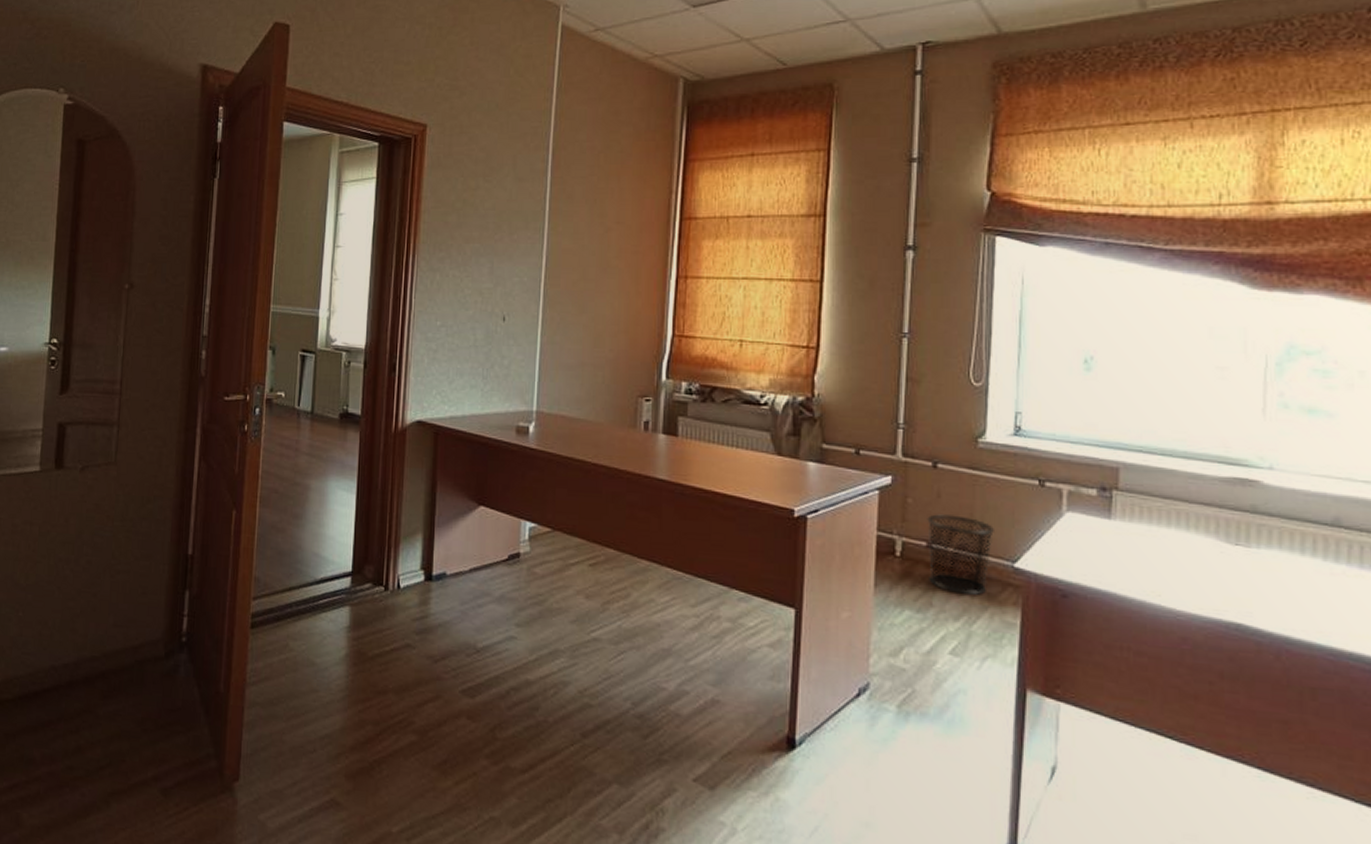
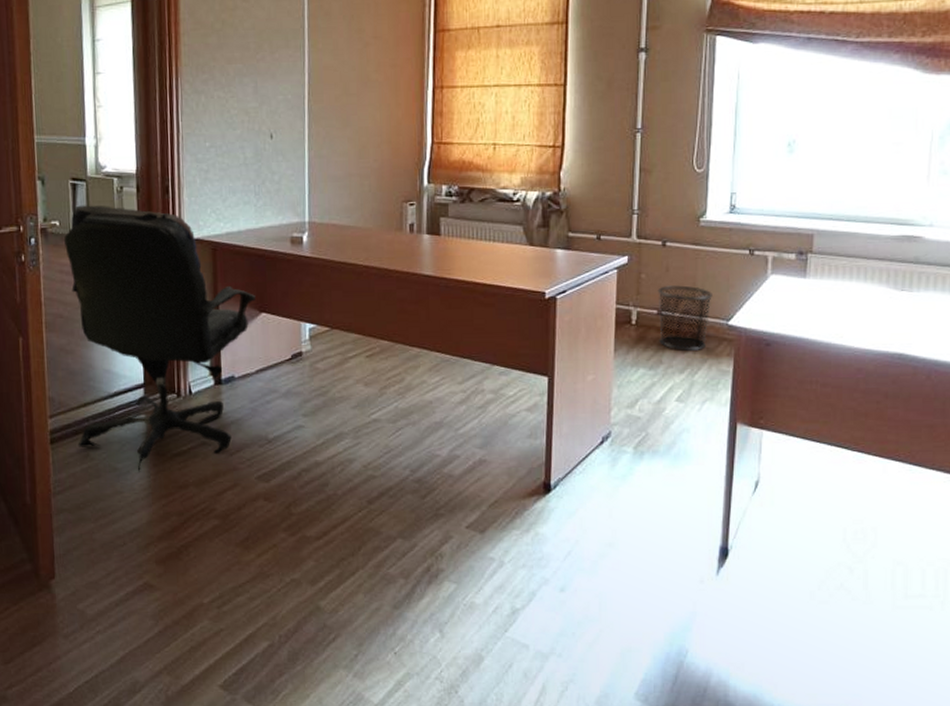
office chair: none [278,377,475,670] -> present [64,205,255,472]

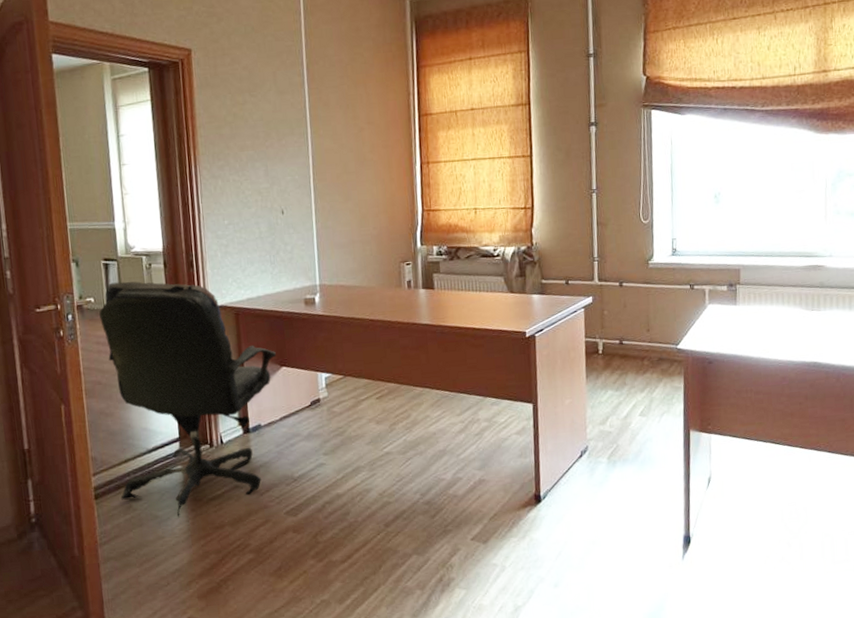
waste bin: present [657,285,712,351] -> none [618,318,663,373]

